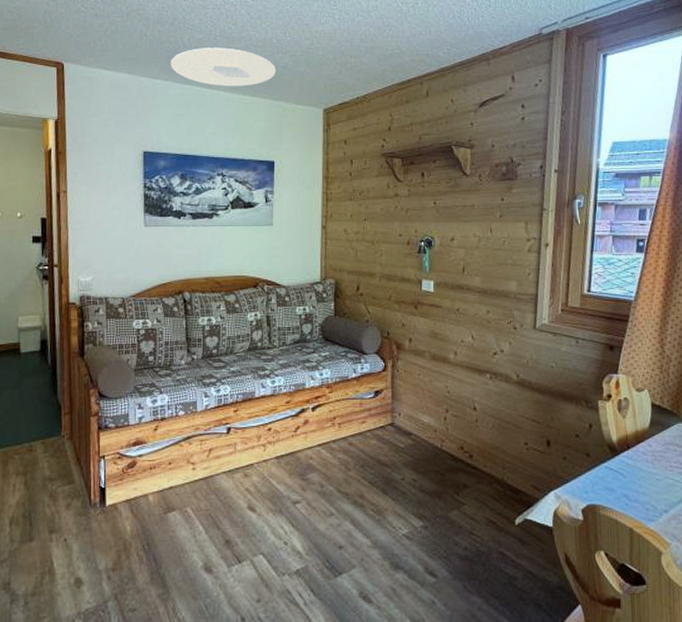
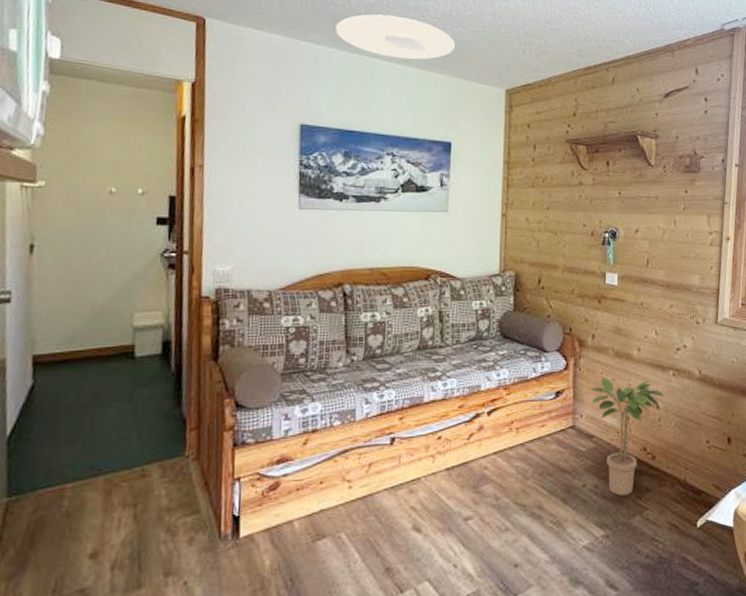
potted plant: none [408,379,481,490] -> present [590,377,664,496]

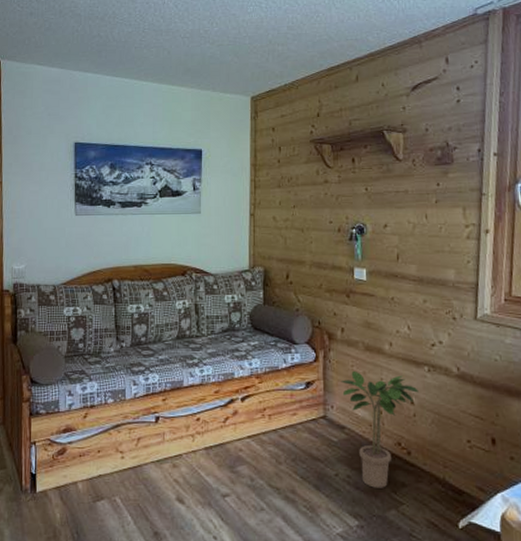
ceiling light: present [336,14,456,60] -> none [101,40,204,78]

